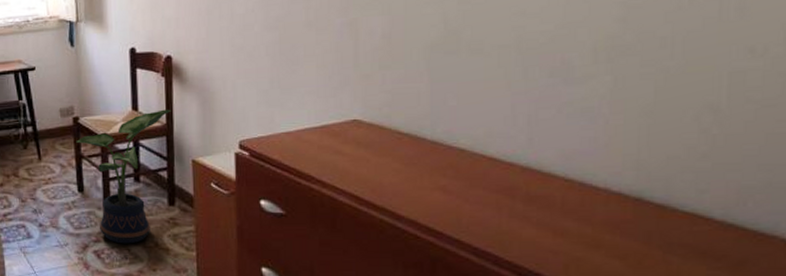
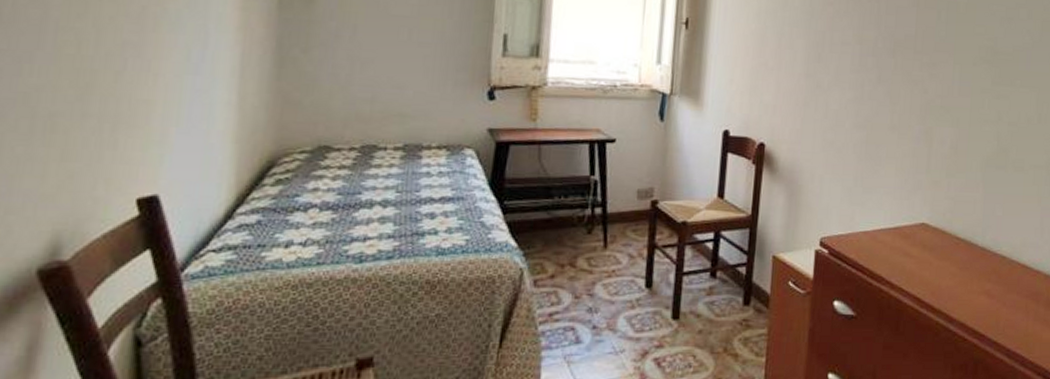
potted plant: present [76,109,171,244] -> none [651,199,758,349]

